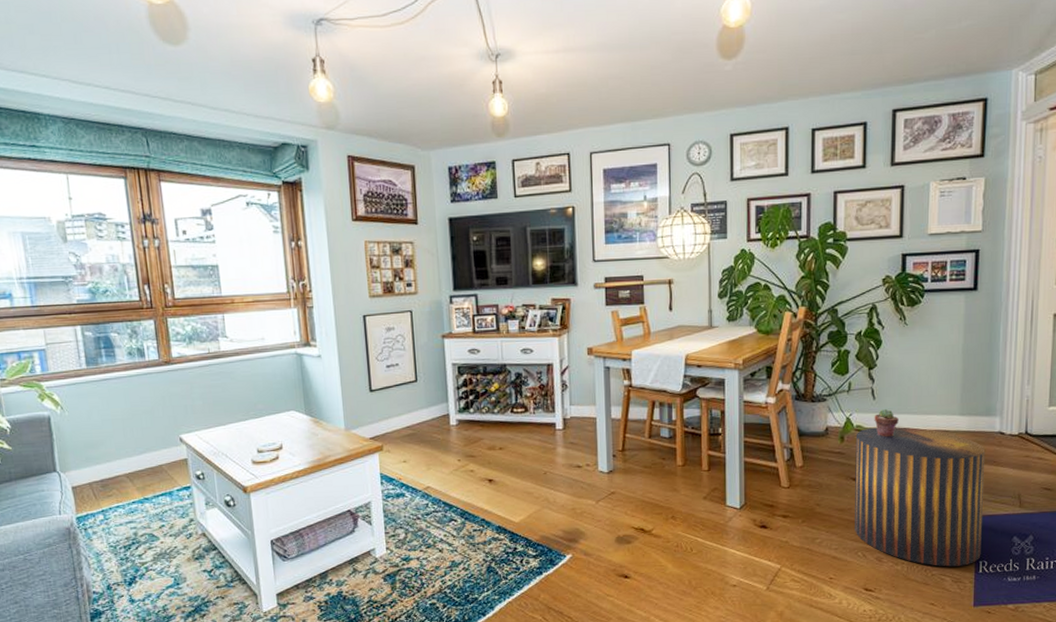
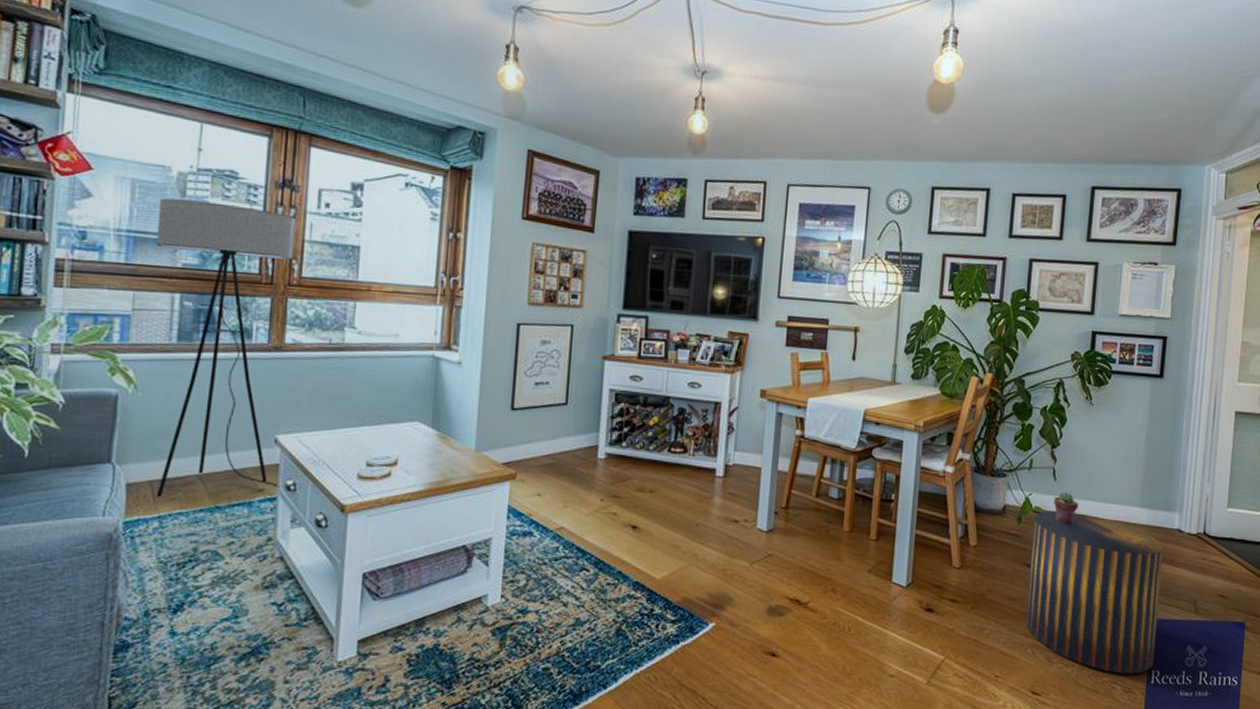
floor lamp: none [48,243,192,495] -> present [156,198,295,497]

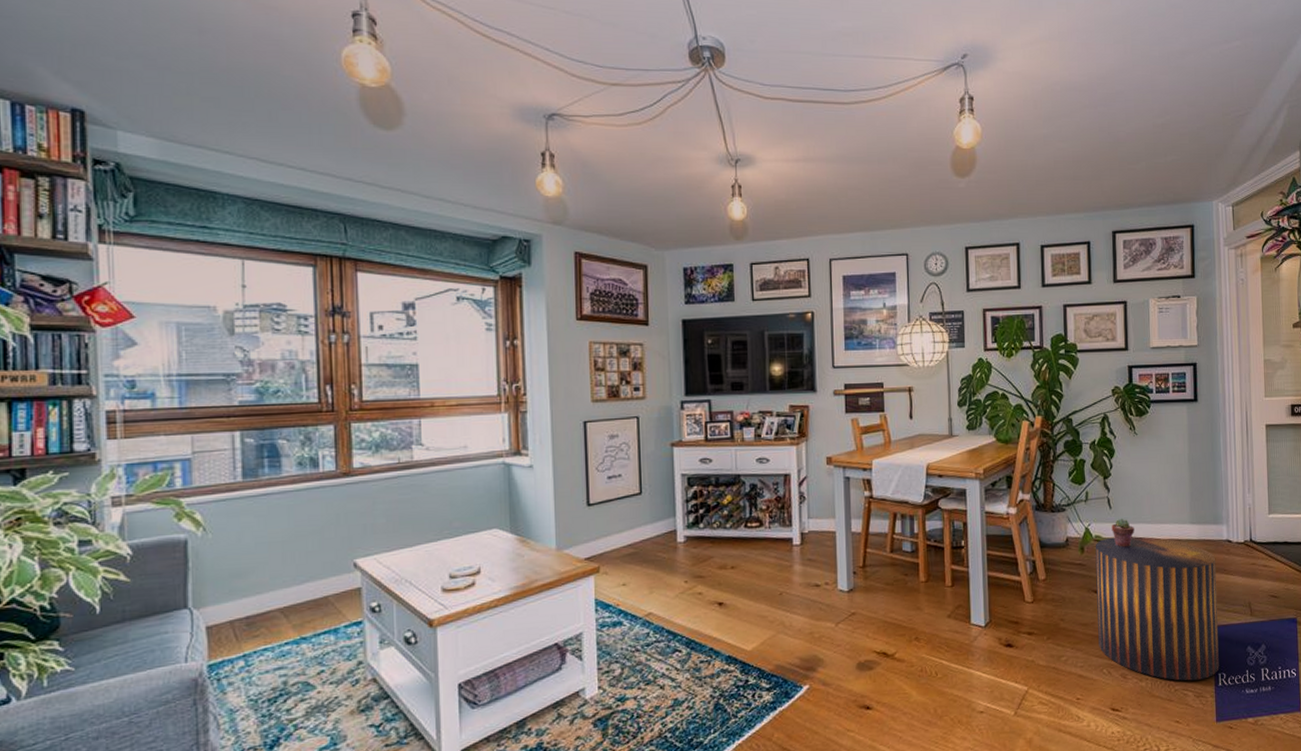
floor lamp: present [156,198,295,497] -> none [209,337,365,636]

